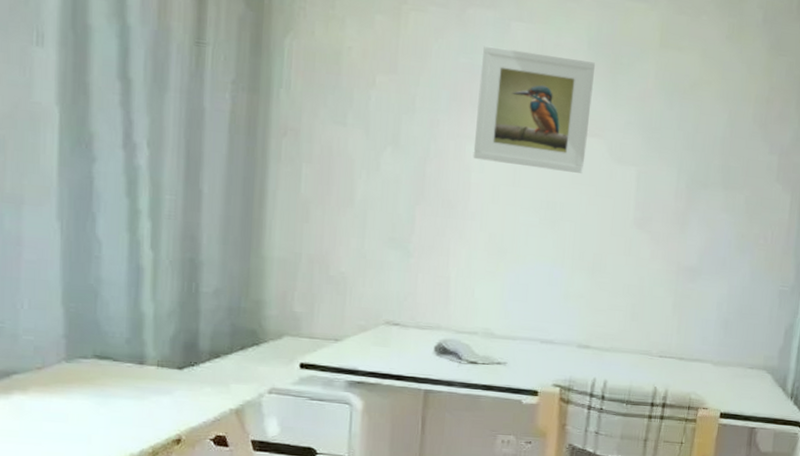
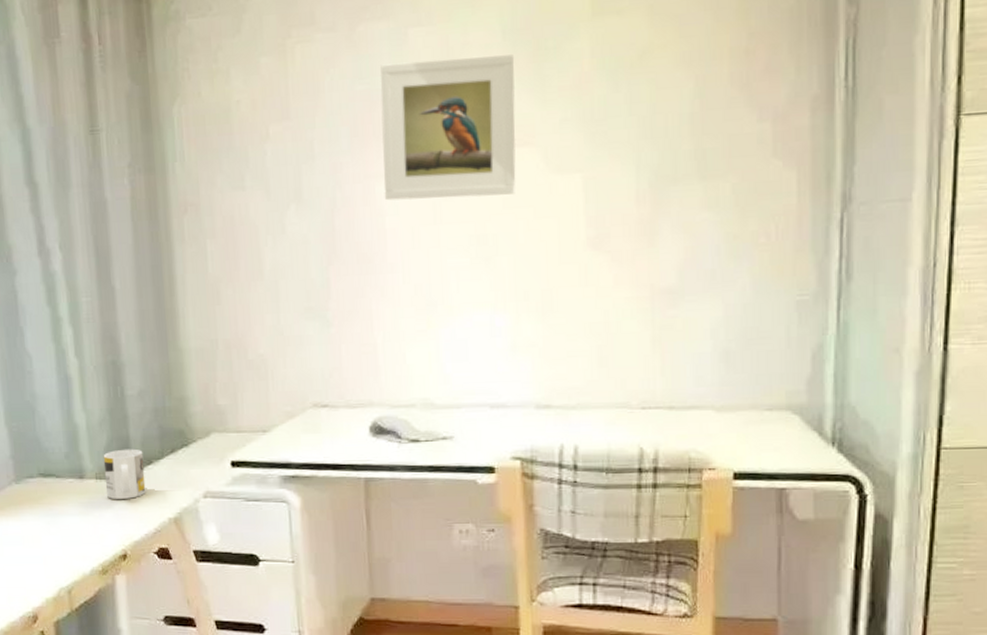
mug: none [166,341,212,388] -> present [103,449,146,499]

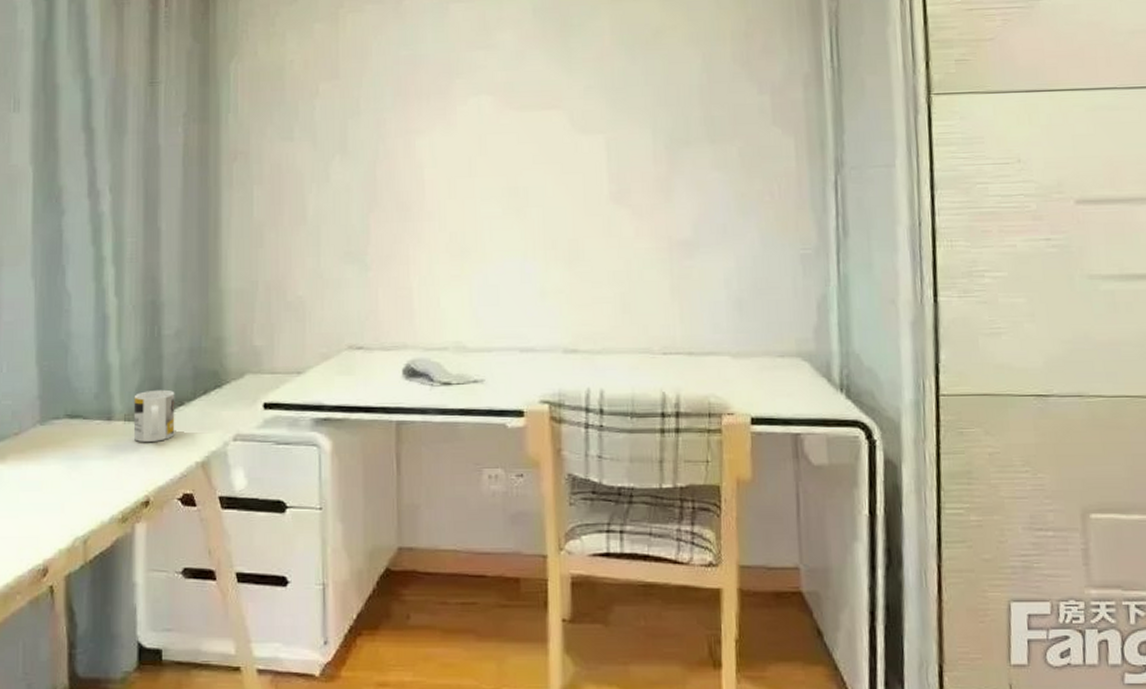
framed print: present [380,55,516,201] -> none [423,29,545,154]

